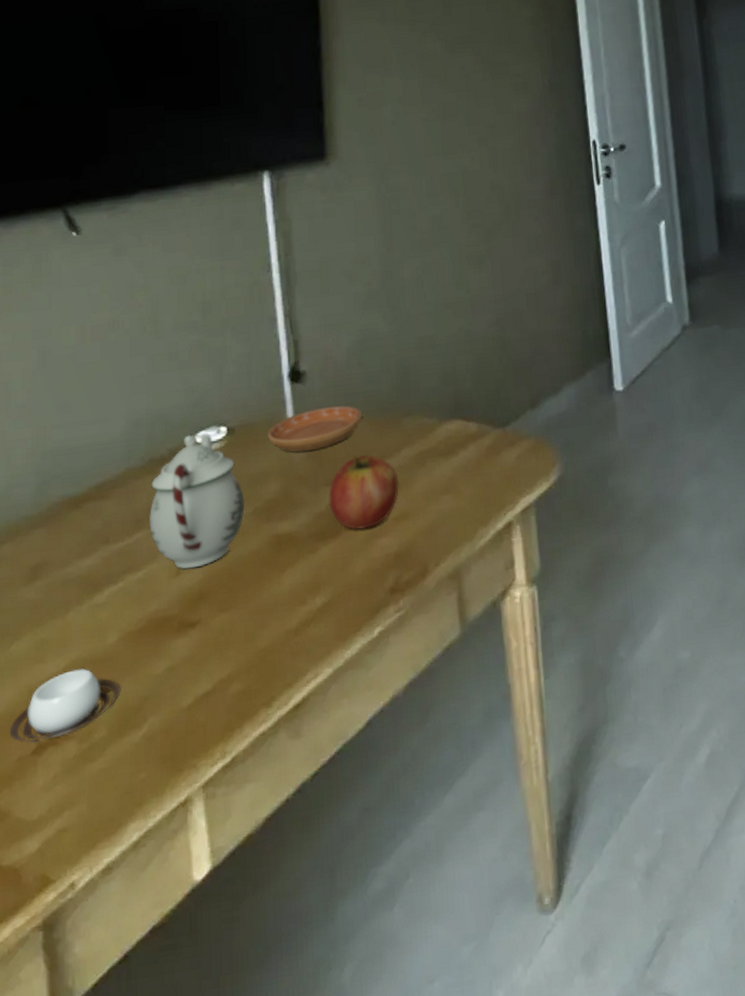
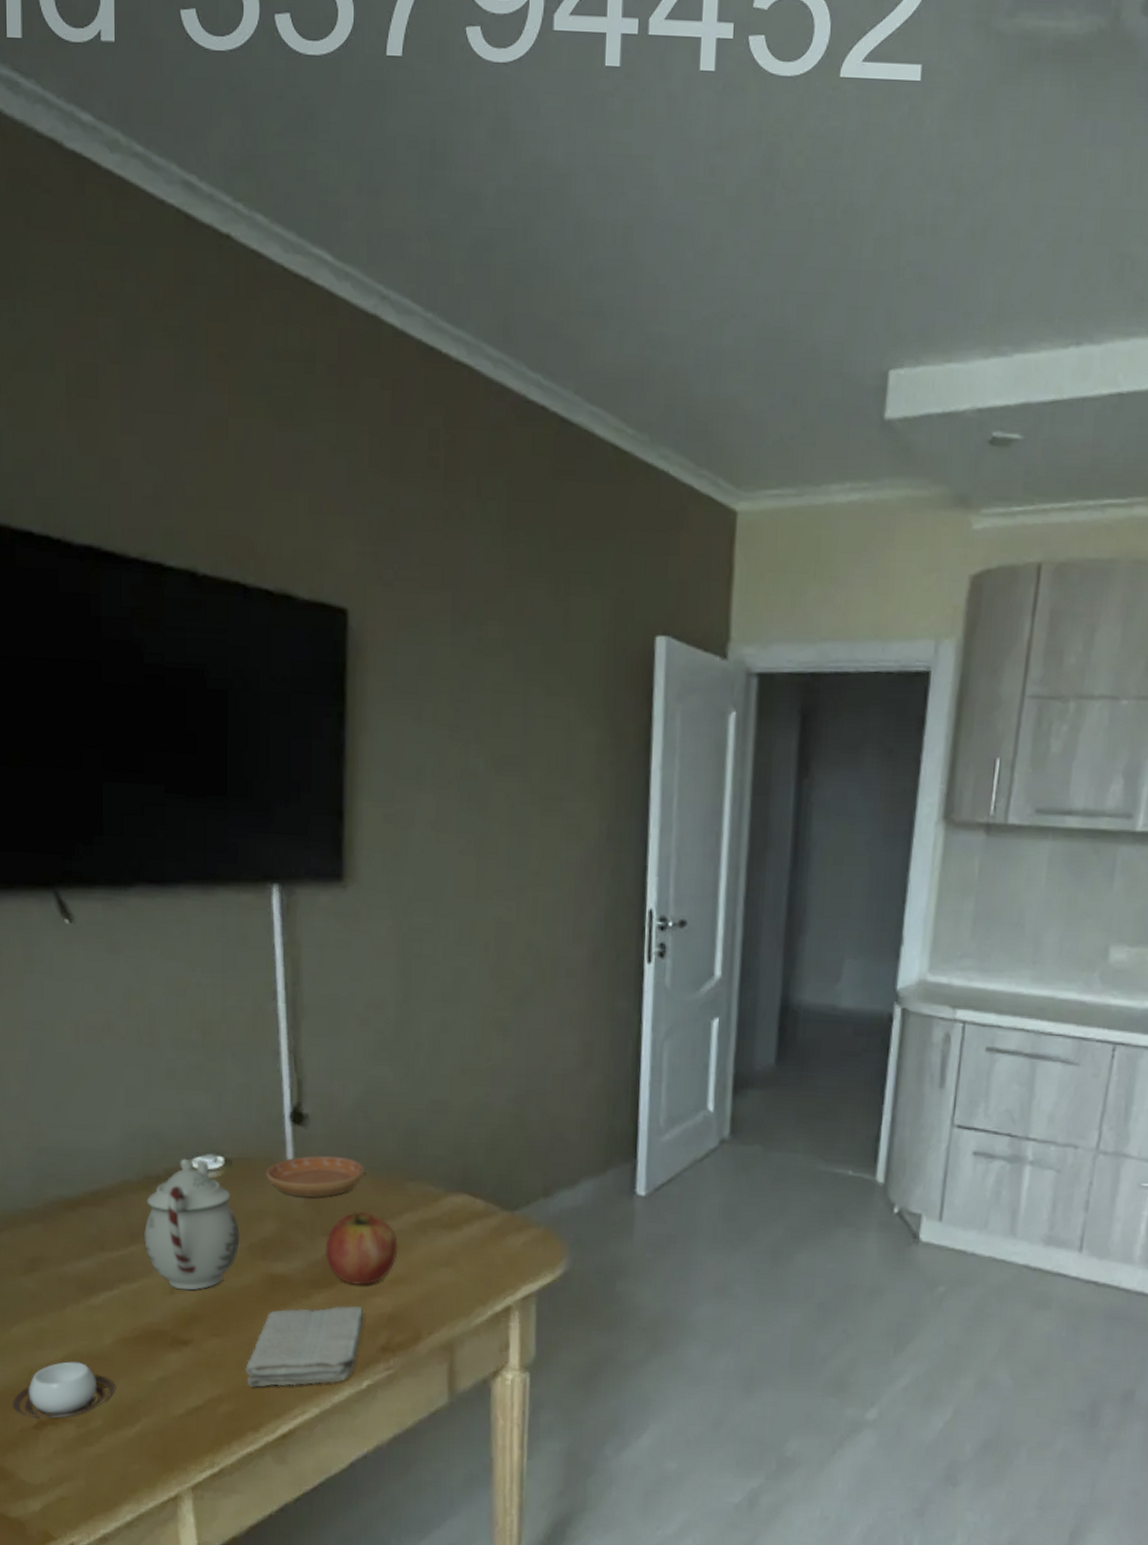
washcloth: none [255,551,371,659] -> present [245,1306,364,1387]

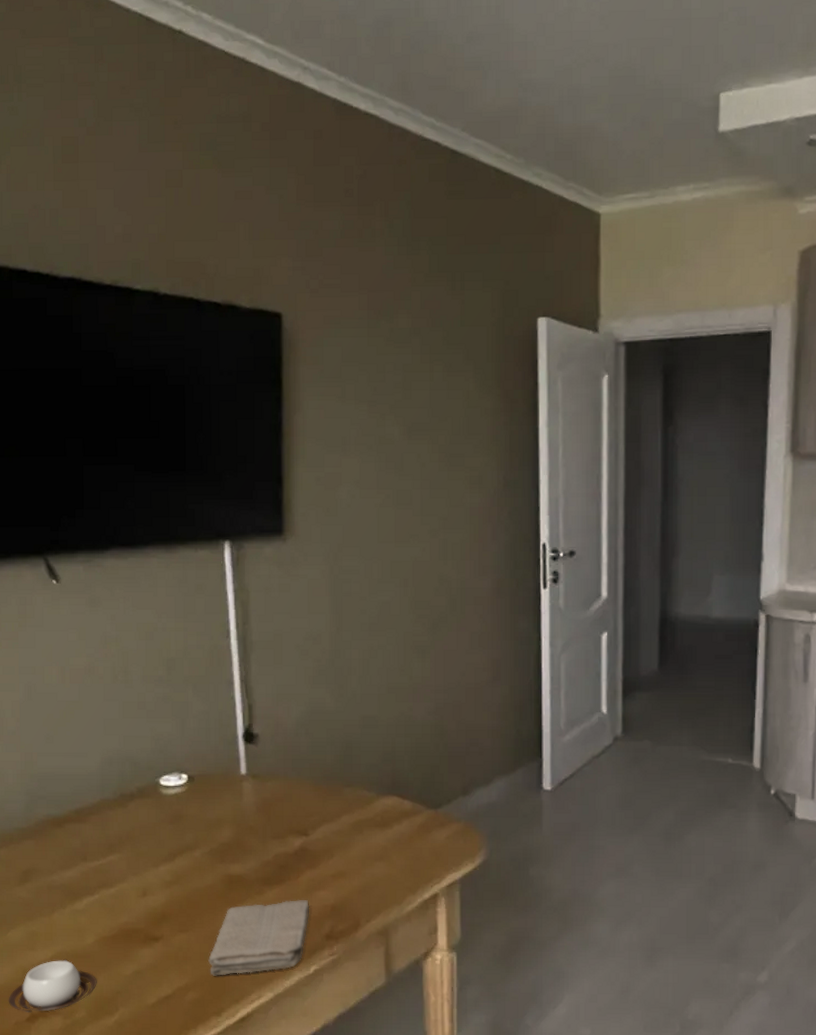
teapot: present [144,1158,240,1291] -> none [120,777,202,892]
saucer: present [266,1155,365,1198] -> none [223,768,308,806]
fruit: present [325,1209,398,1285] -> none [275,814,338,881]

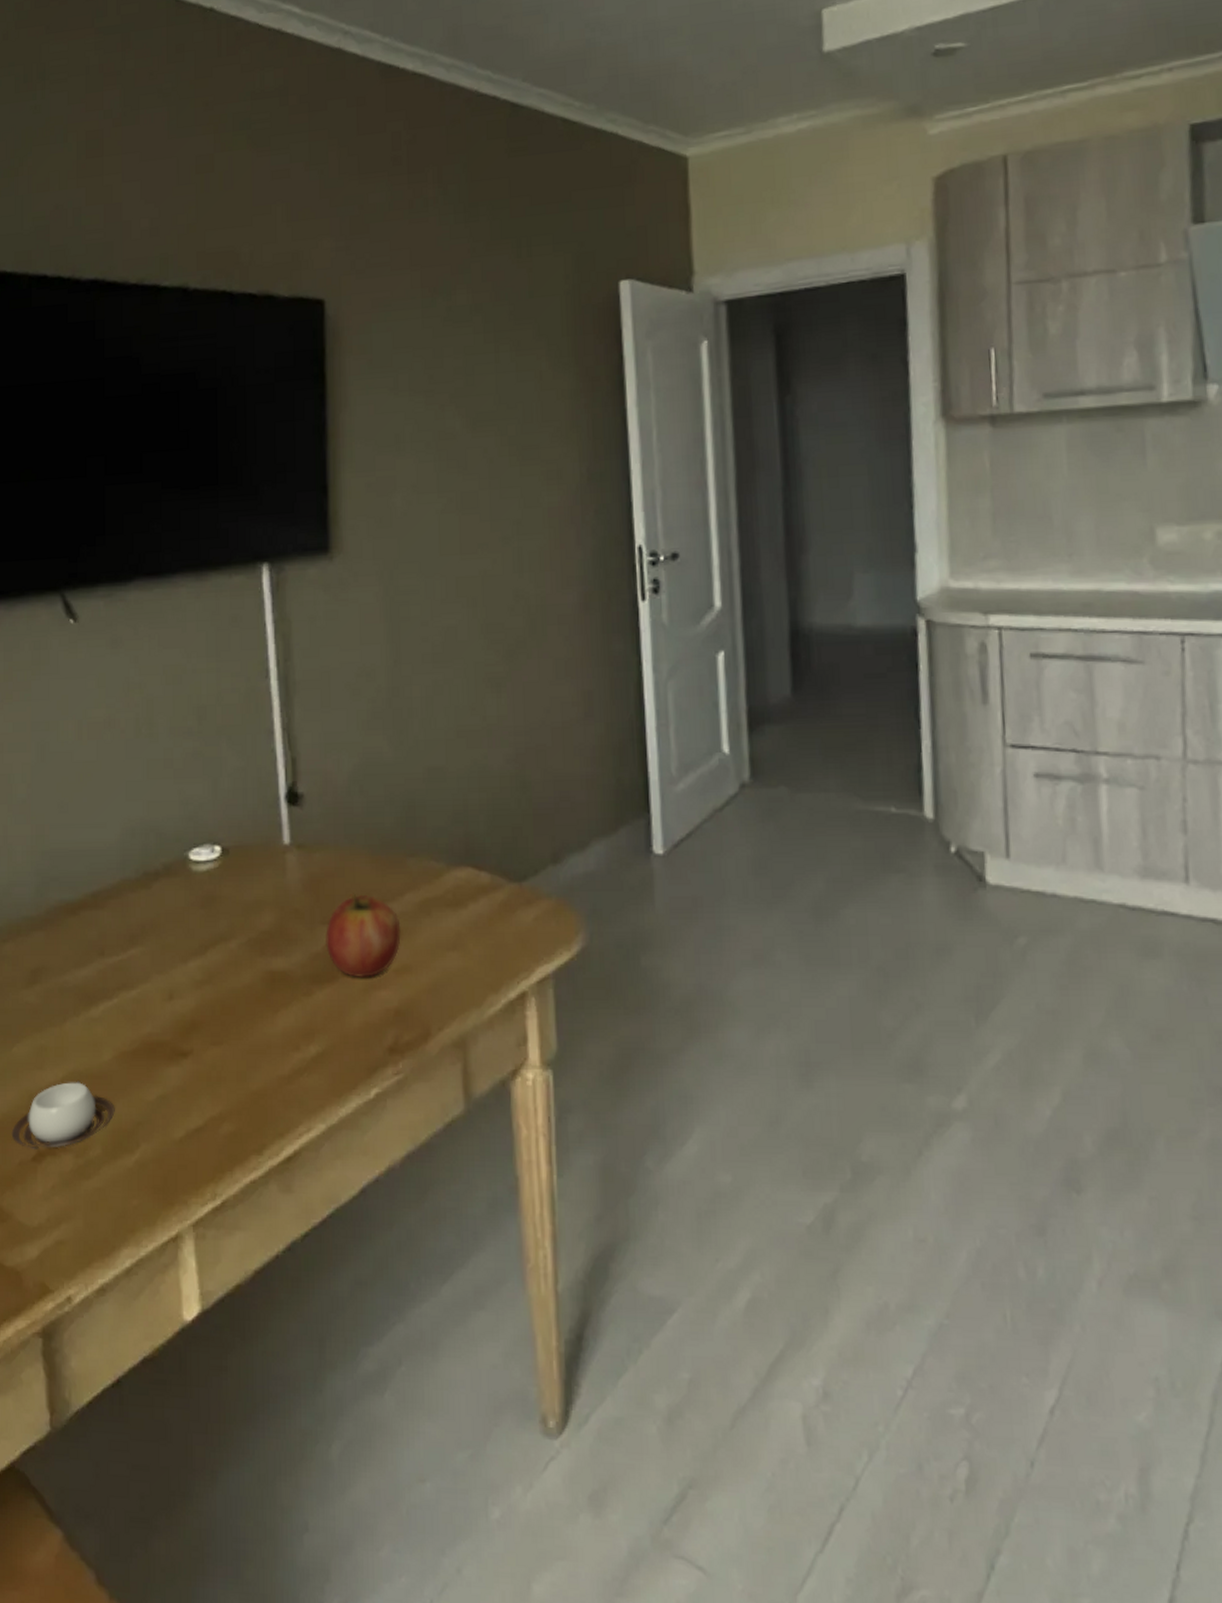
washcloth: present [208,900,310,976] -> none [247,1002,369,1102]
fruit: none [275,814,338,881] -> present [326,893,401,977]

